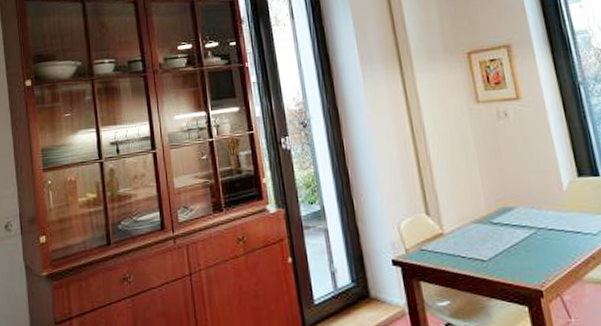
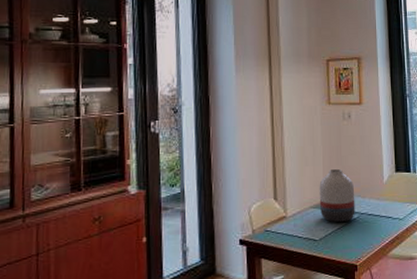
vase: none [478,176,530,239] -> present [319,168,355,222]

